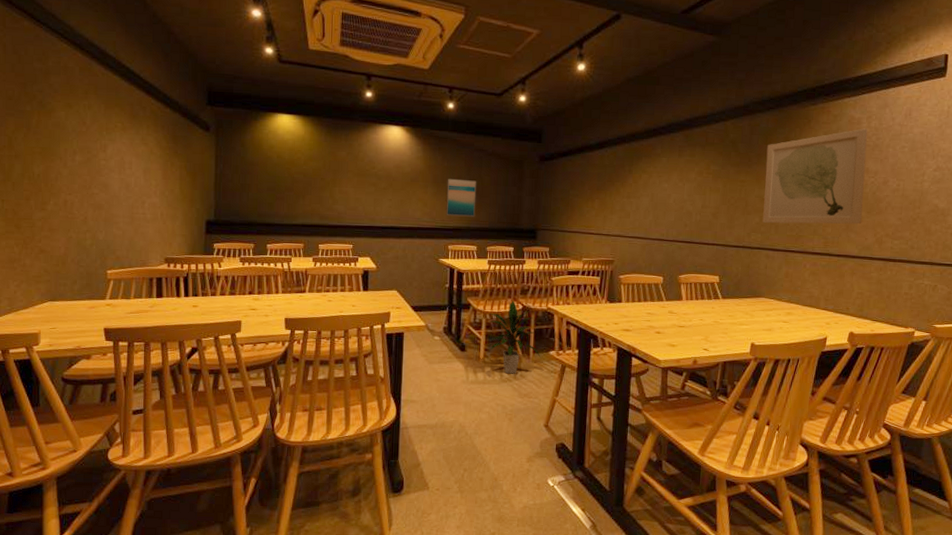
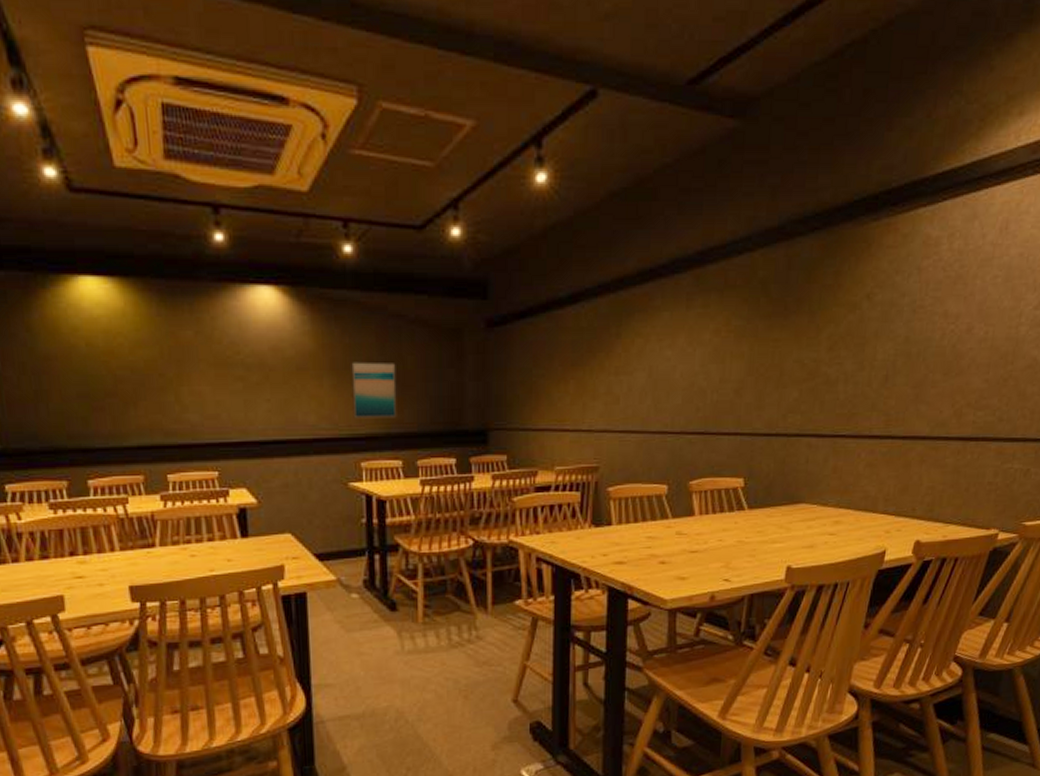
indoor plant: present [488,299,541,374] -> none [426,533,503,637]
wall art: present [763,128,868,225] -> none [803,252,948,399]

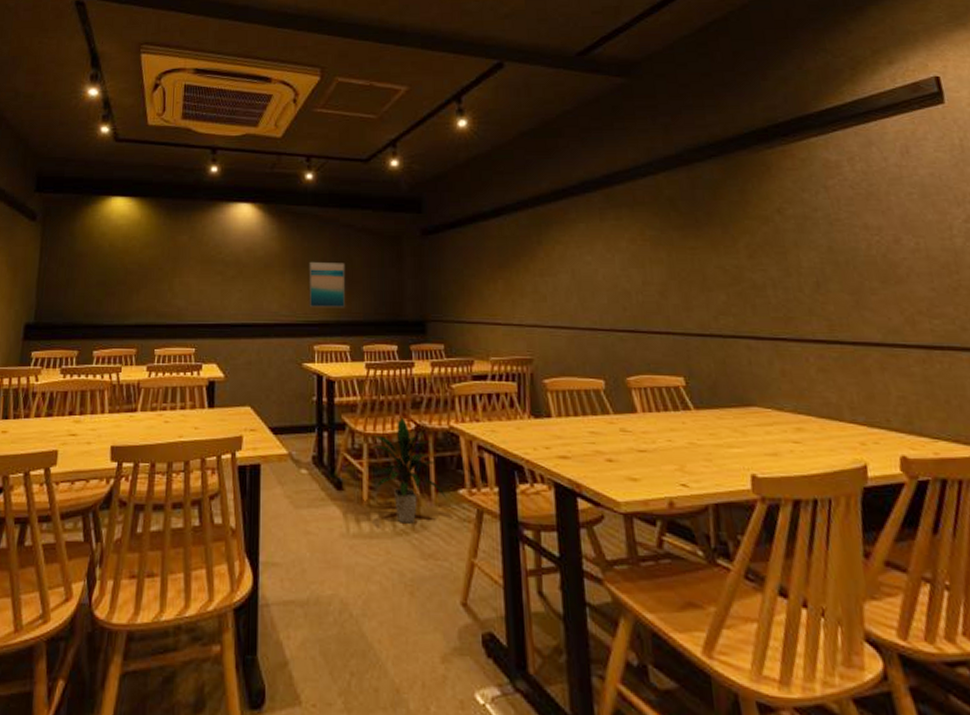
indoor plant: none [426,533,503,637] -> present [371,415,447,524]

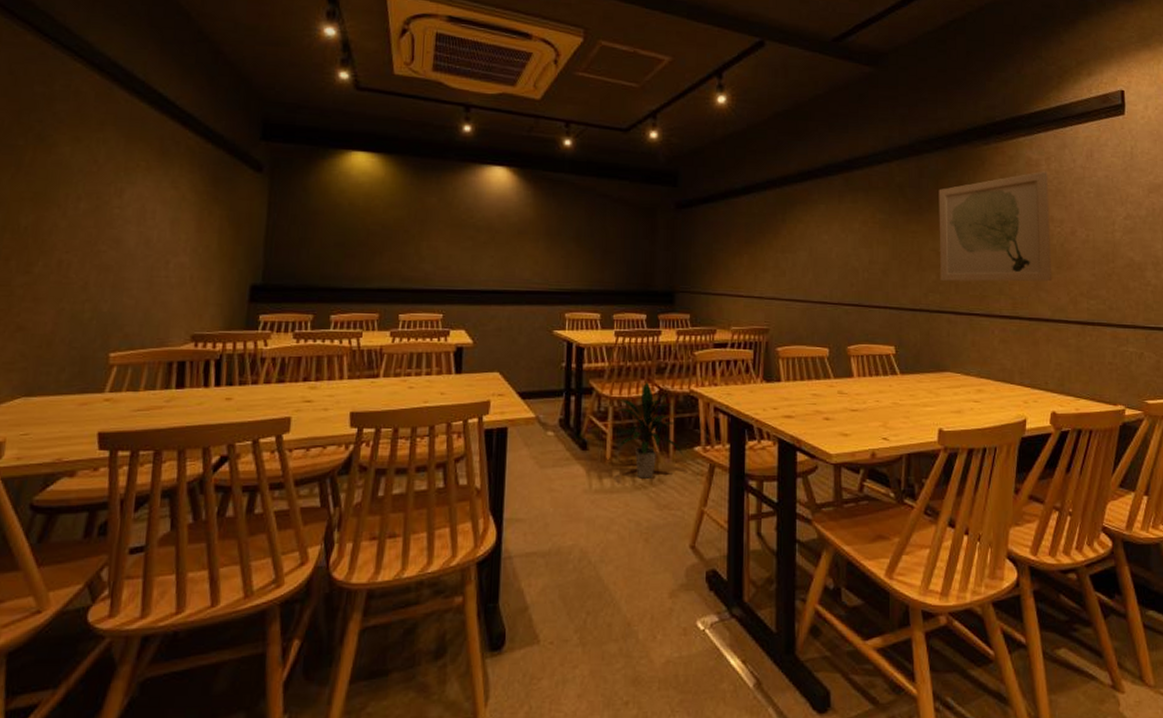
wall art: present [309,261,346,308] -> none [561,230,600,277]
wall art: none [717,173,878,303] -> present [938,171,1052,282]

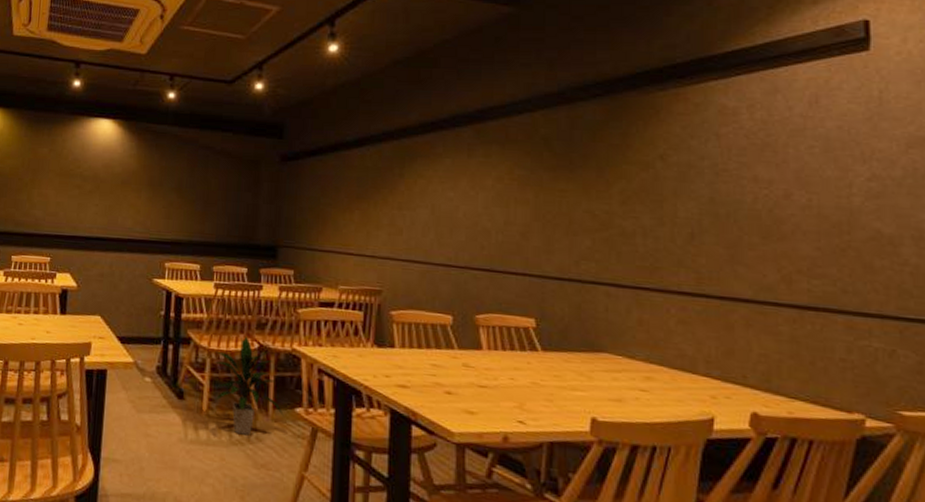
wall art: present [938,171,1052,282] -> none [596,121,755,255]

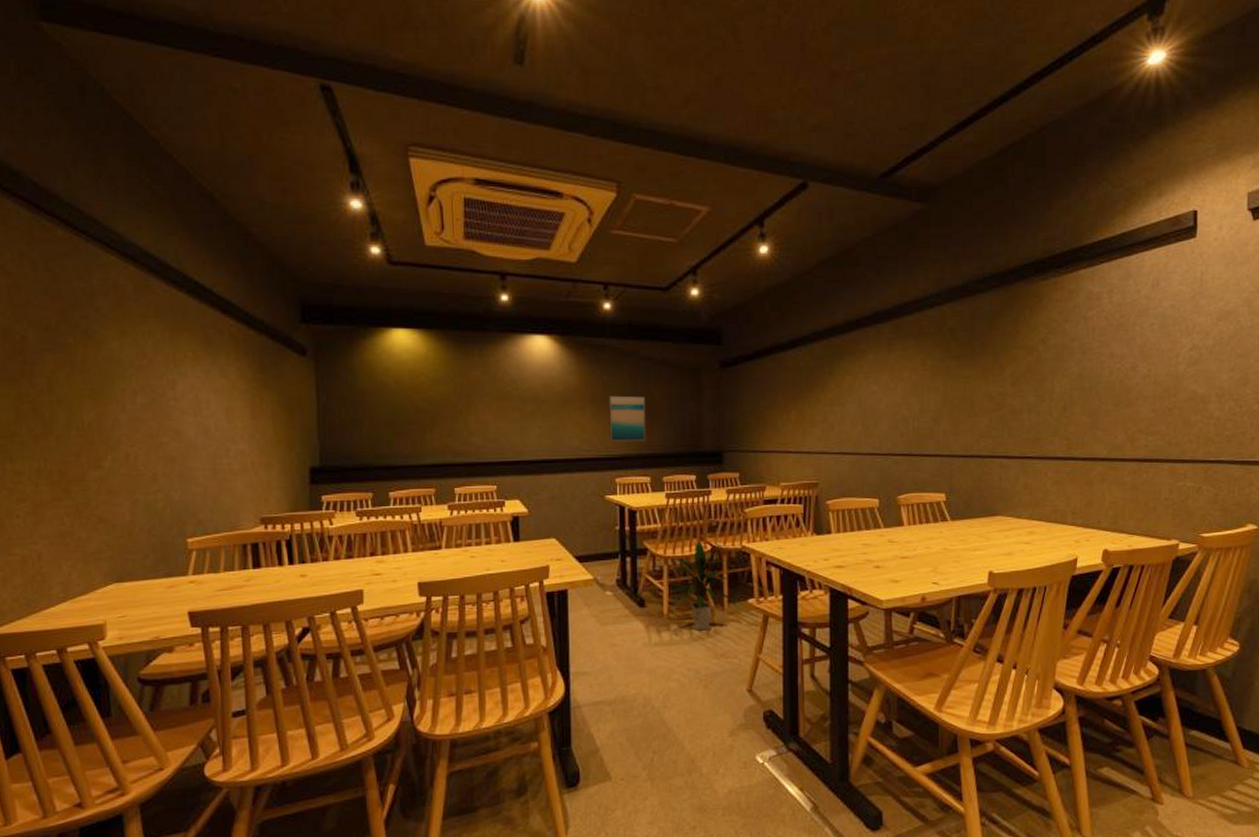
wall art: none [162,180,202,229] -> present [609,395,646,442]

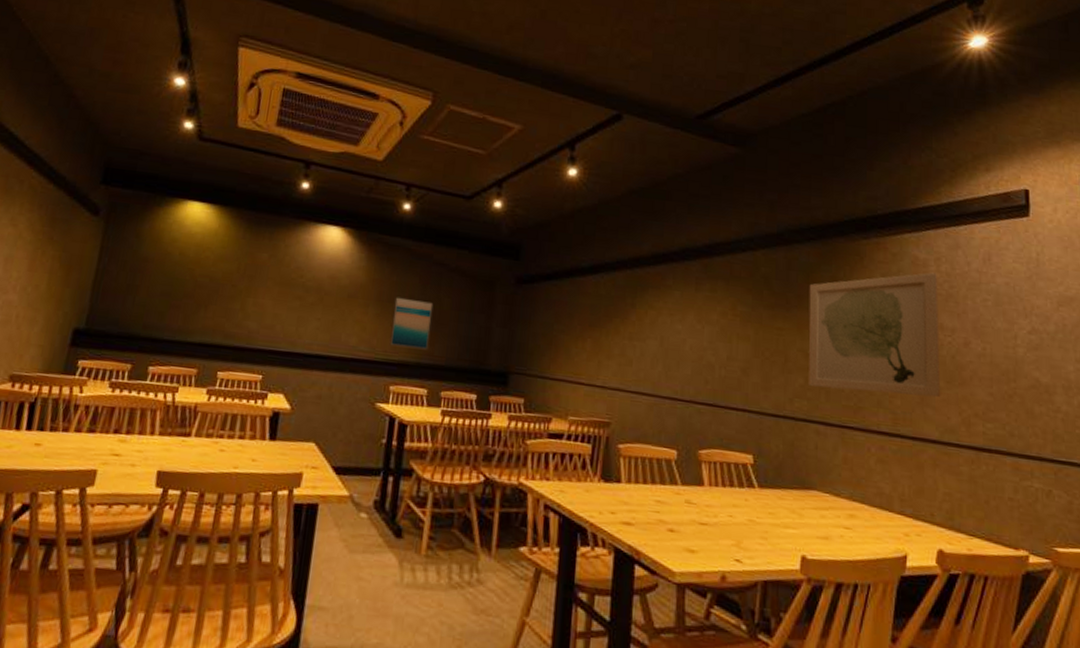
indoor plant: present [671,539,738,631] -> none [436,467,507,578]
wall art: none [992,304,1110,426] -> present [808,272,941,398]

